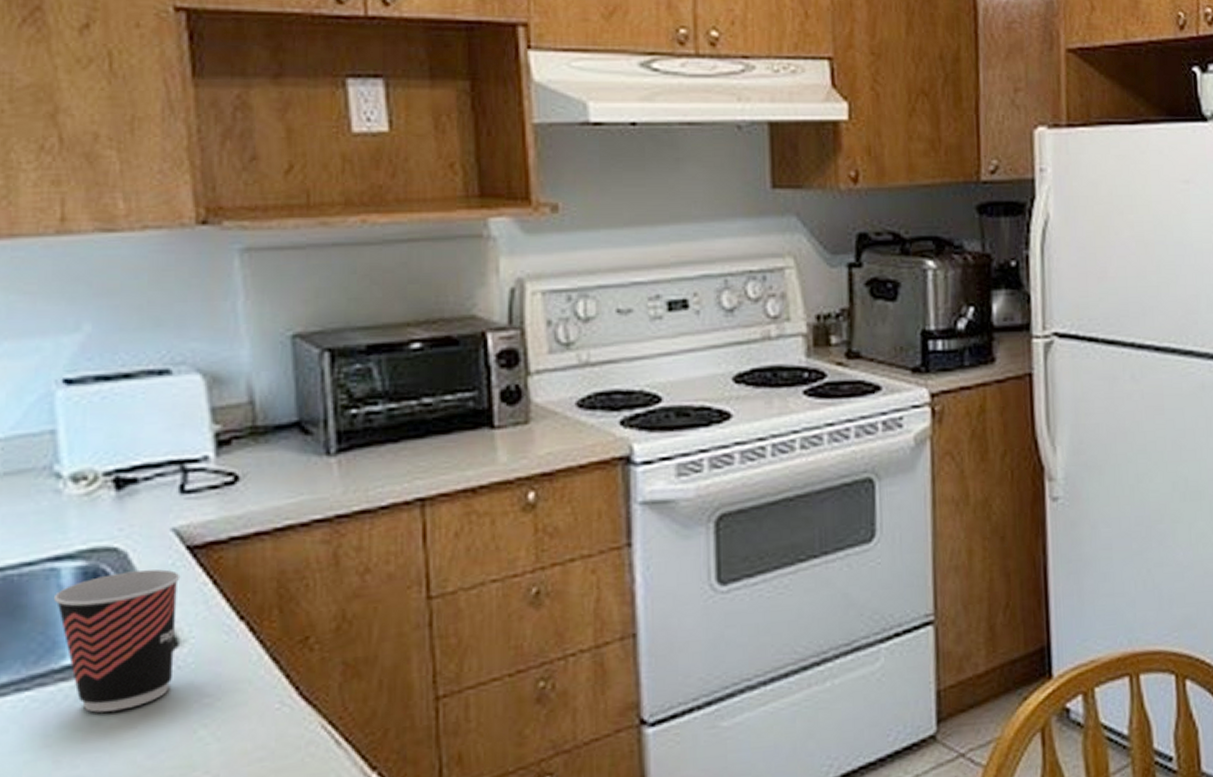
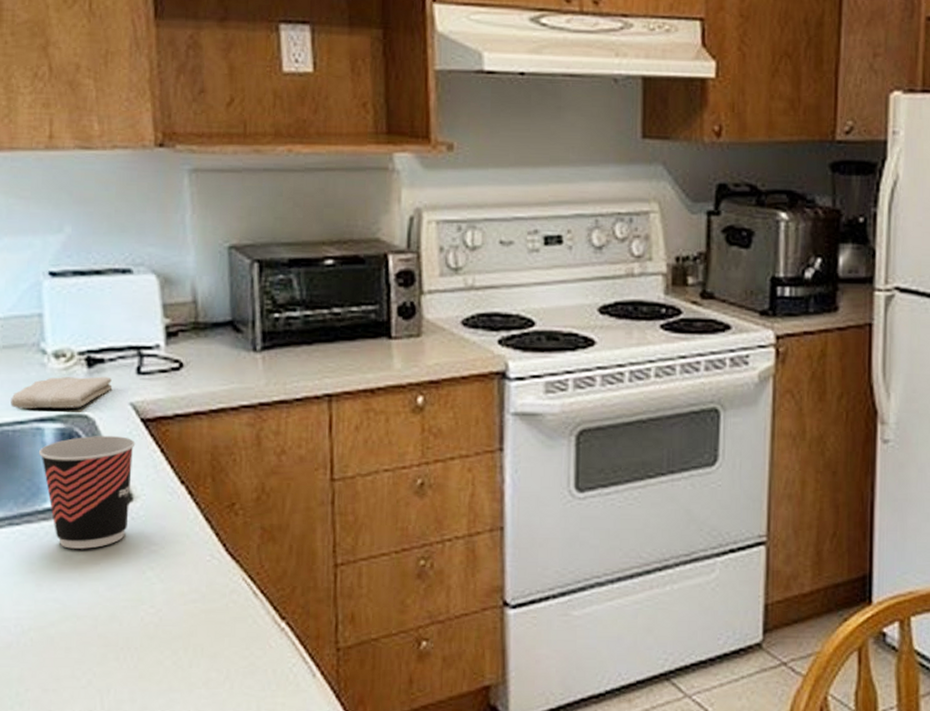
washcloth: none [15,499,149,547] -> present [10,376,113,409]

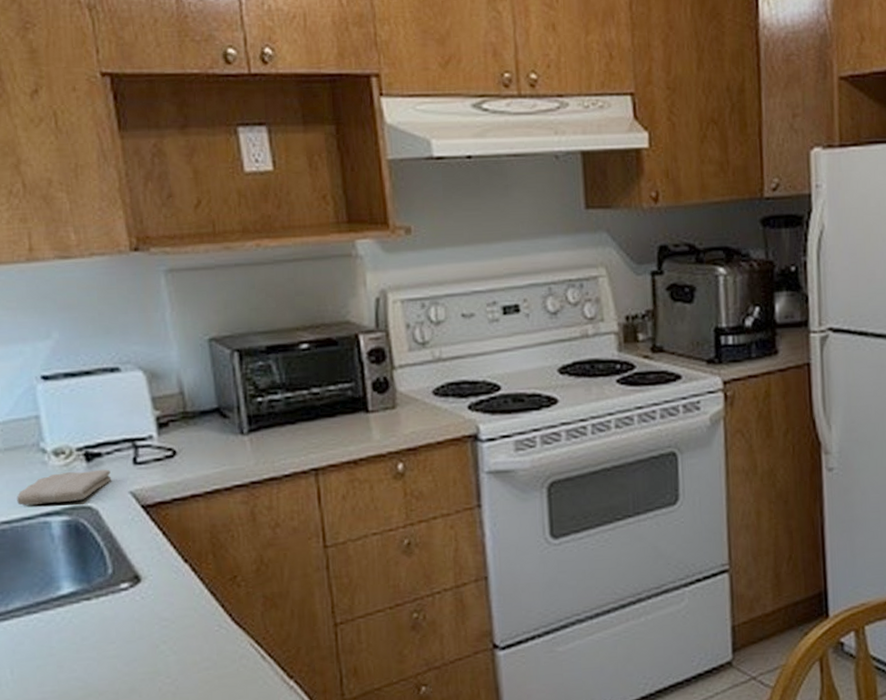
cup: present [38,436,136,549] -> none [47,523,139,631]

